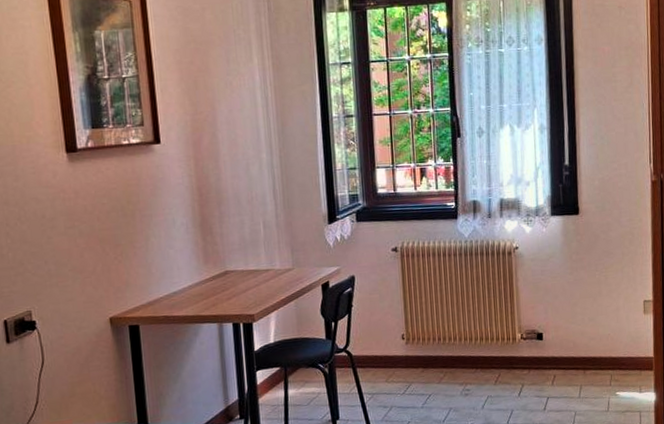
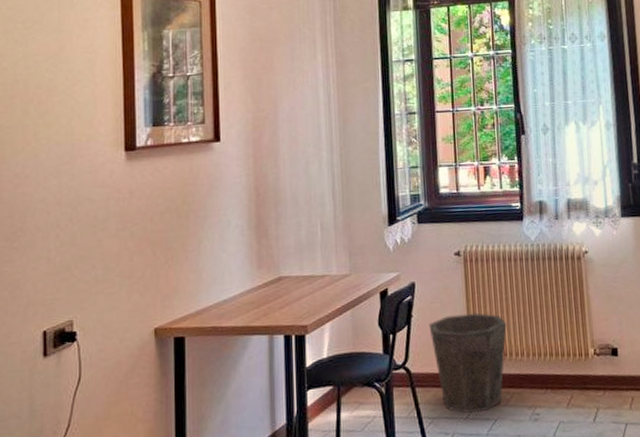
waste bin: none [368,302,441,389] -> present [429,313,507,413]

